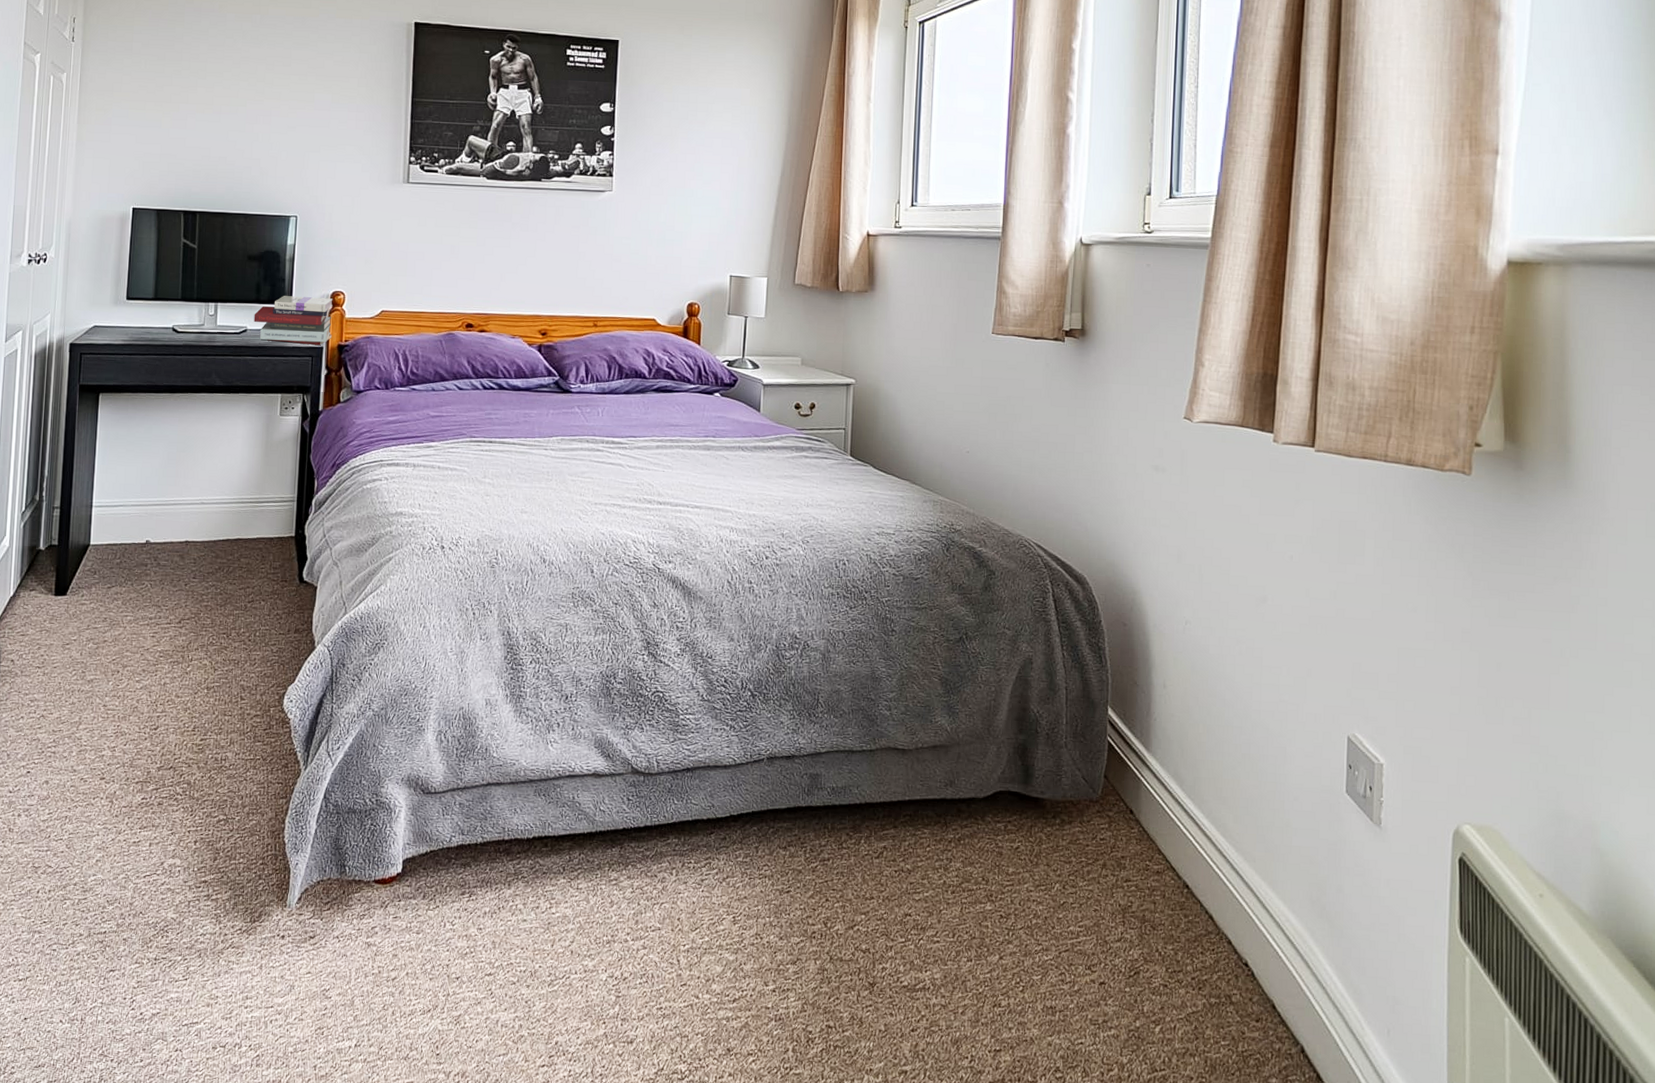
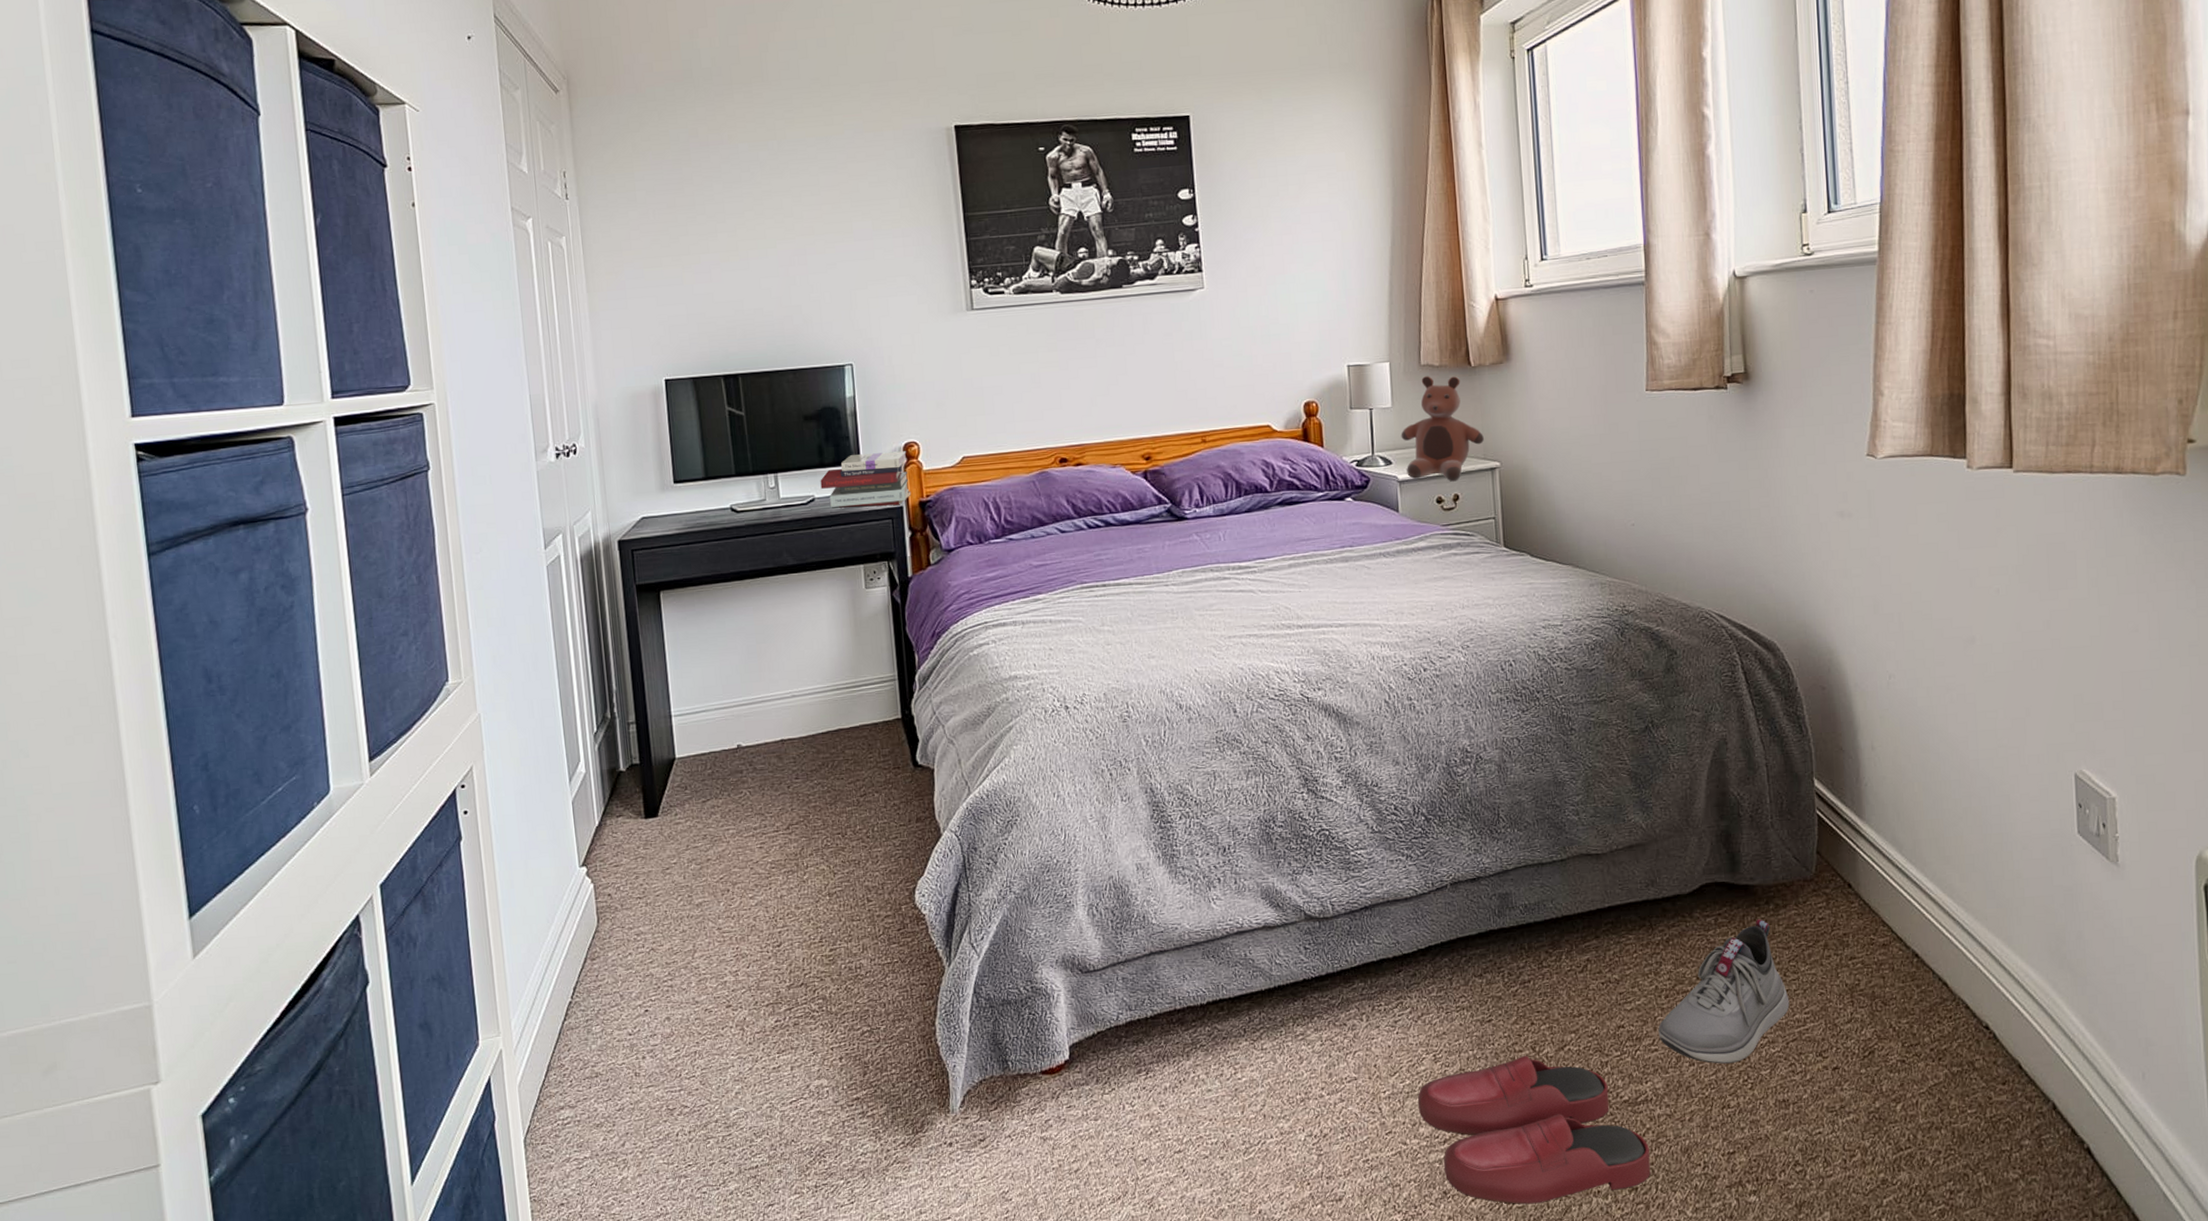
slippers: none [714,929,922,1073] -> present [1418,1055,1651,1205]
teddy bear: none [770,294,843,391] -> present [1401,376,1484,482]
athletic shoe: none [942,831,1066,965] -> present [1658,919,1790,1064]

